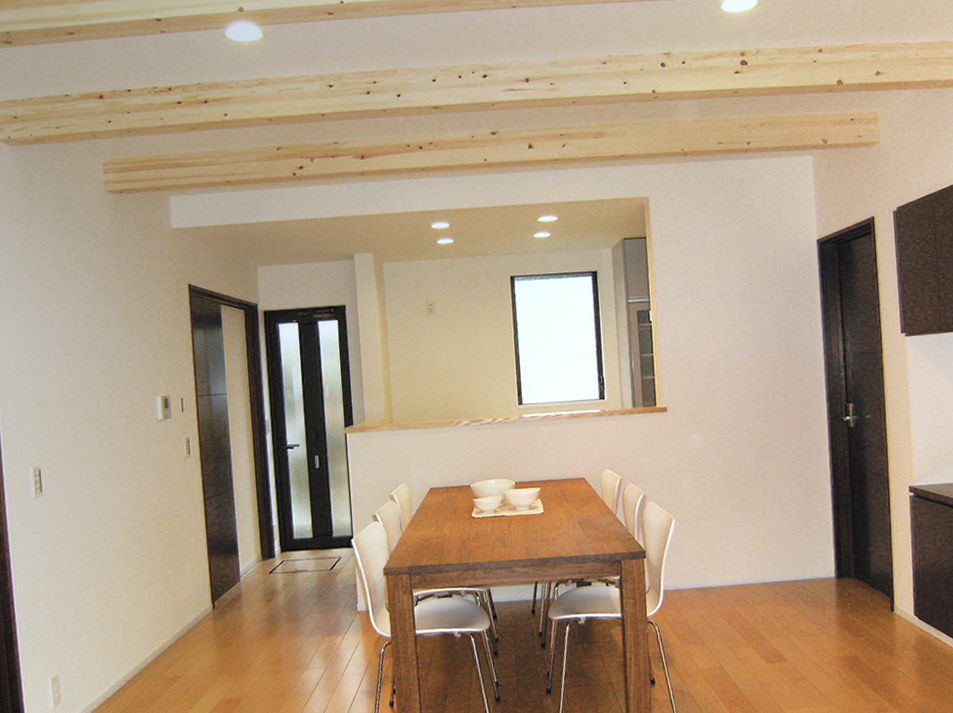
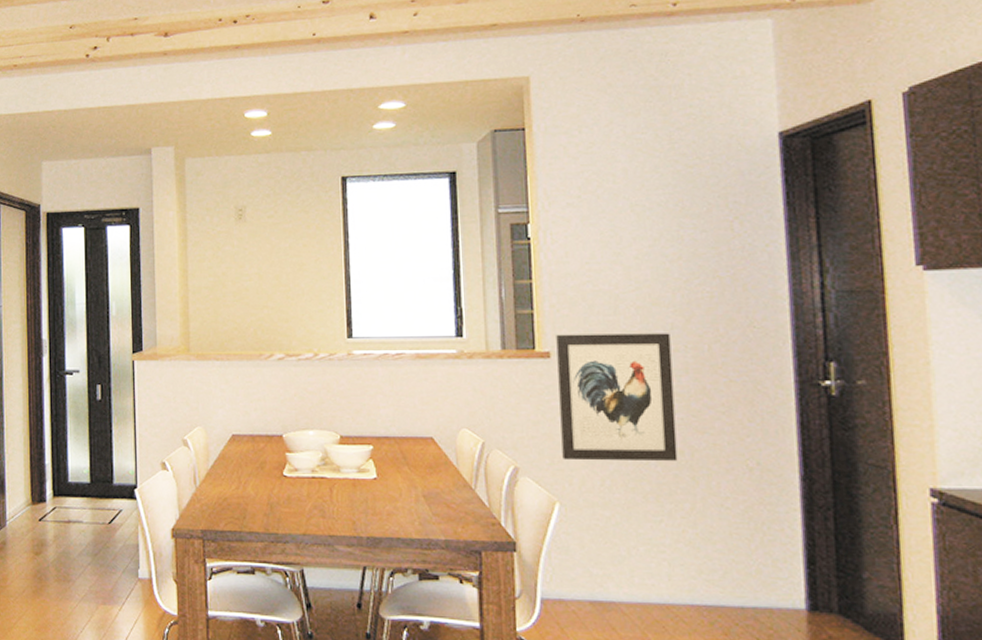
wall art: none [671,389,754,487] -> present [556,333,678,461]

